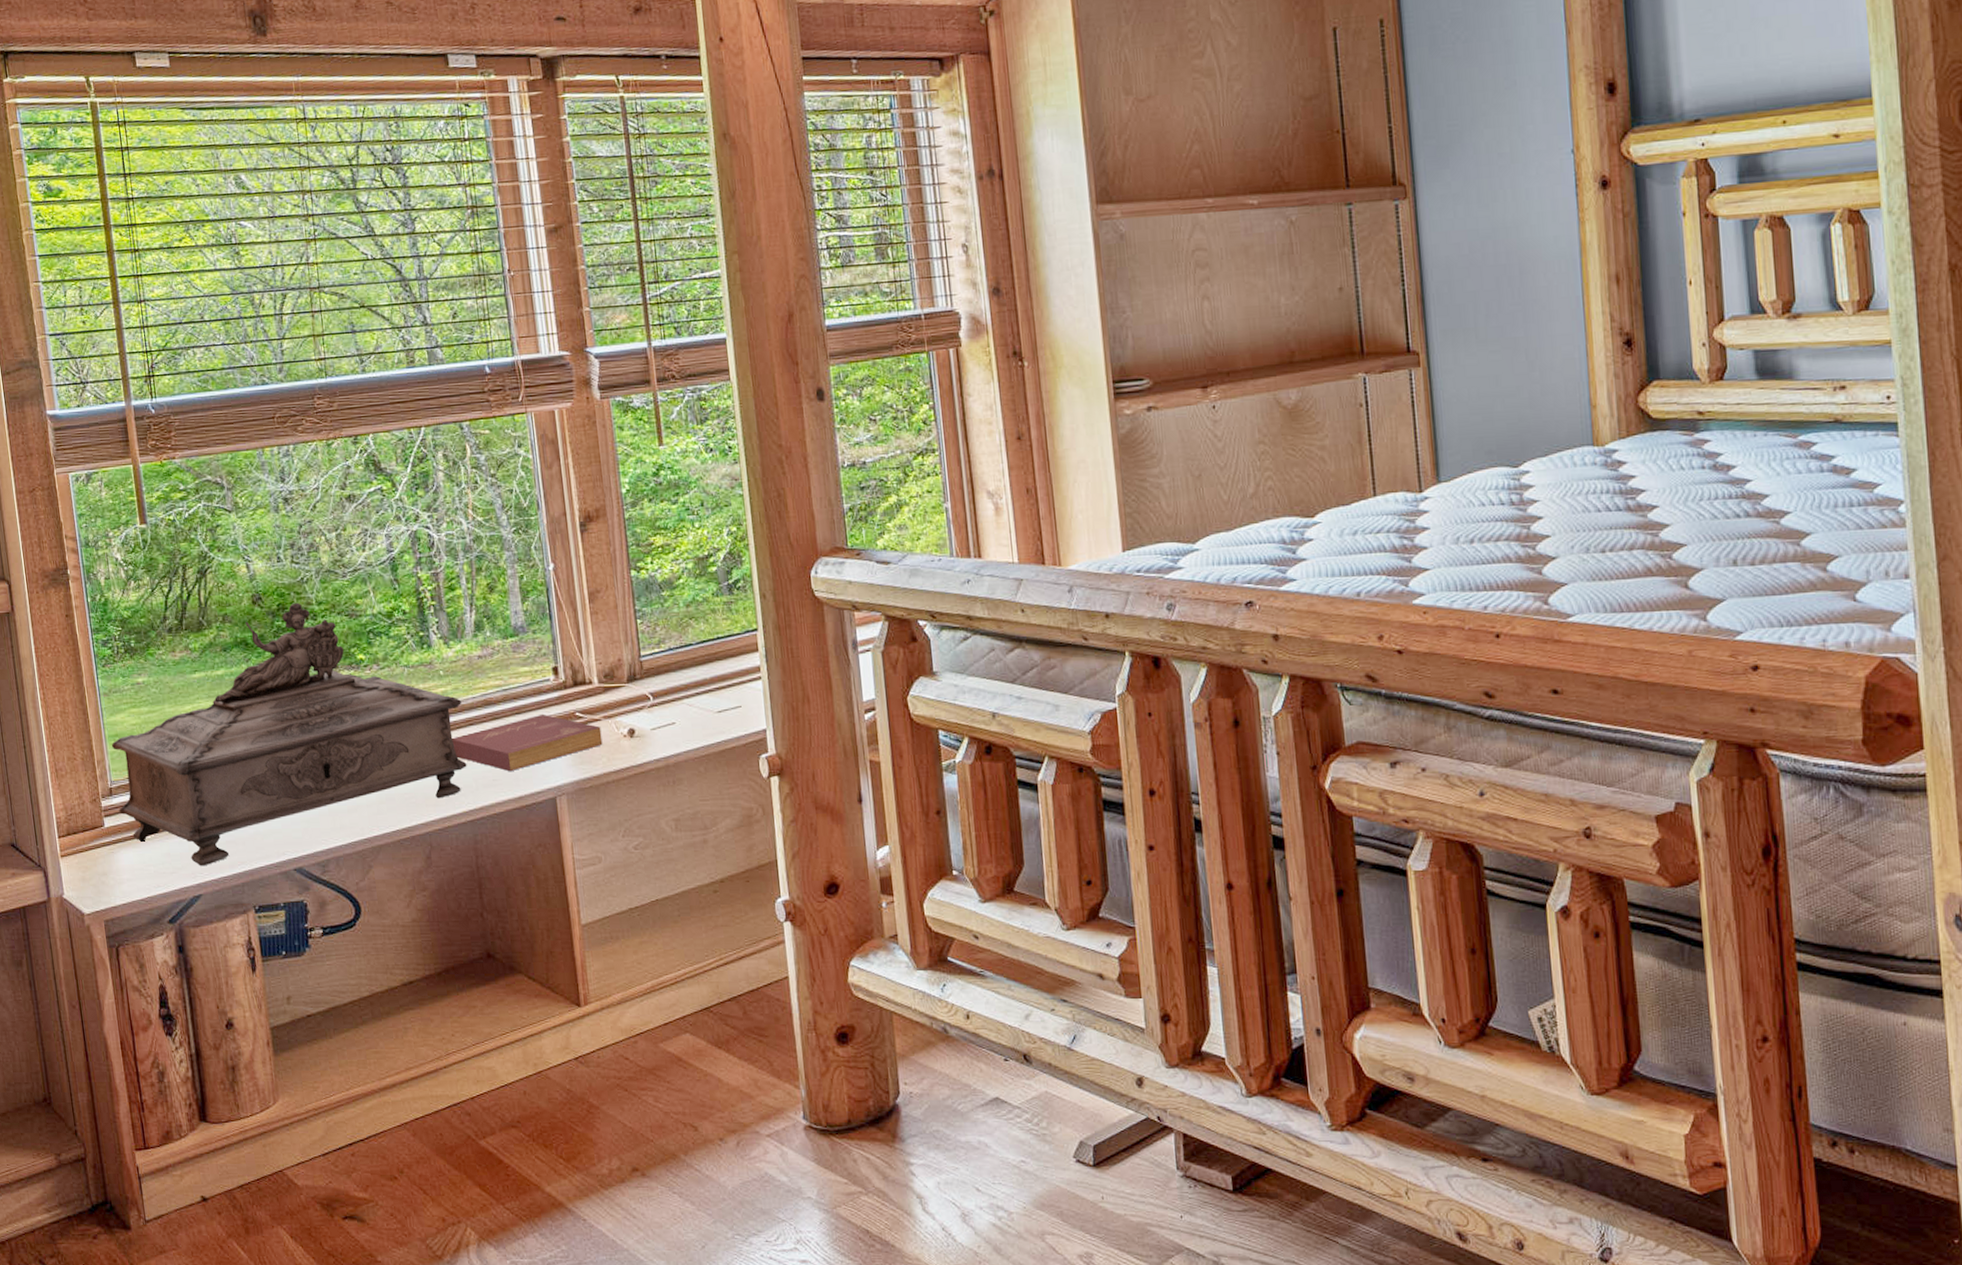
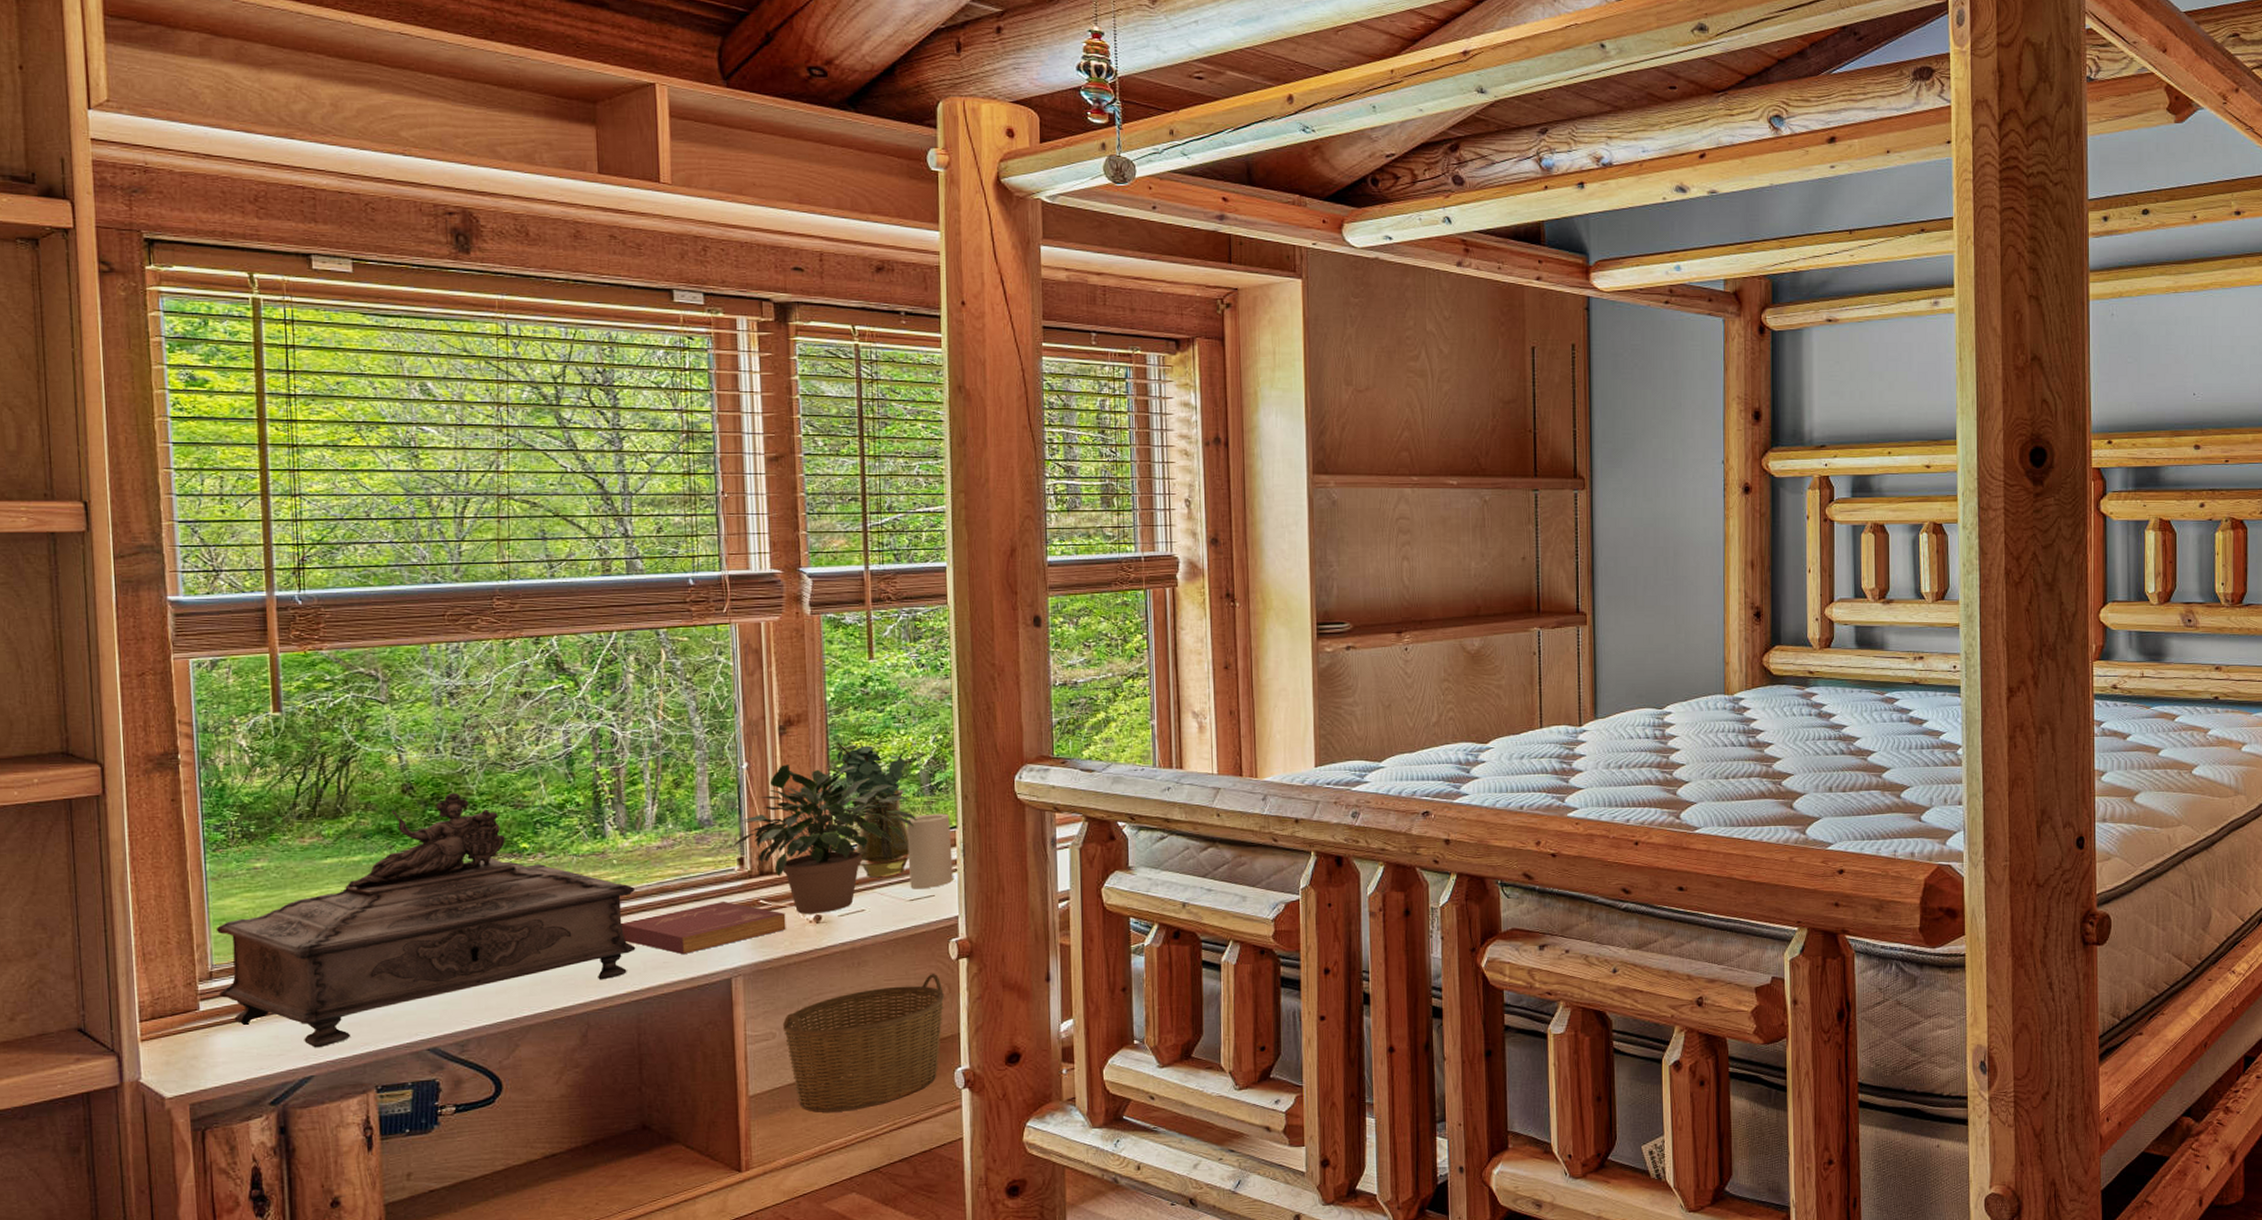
potted plant: none [547,564,719,727] -> present [733,765,917,914]
basket: none [607,794,760,944] -> present [783,974,945,1113]
vase: none [635,537,714,686] -> present [837,742,909,877]
candle: none [708,615,760,700] -> present [907,813,955,889]

